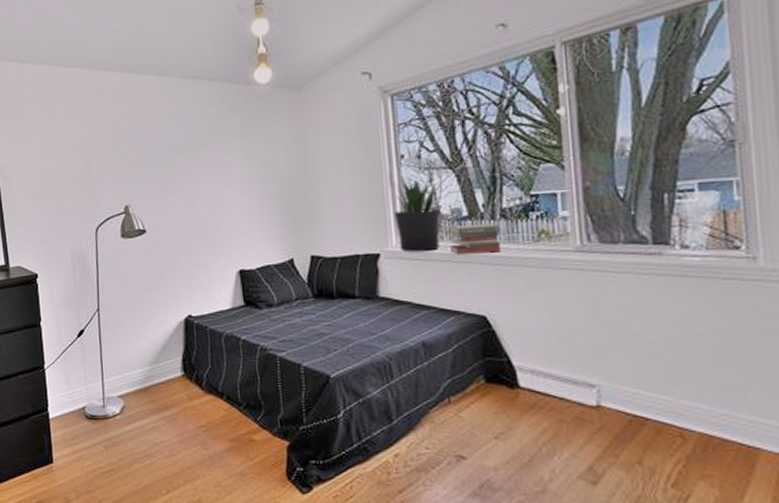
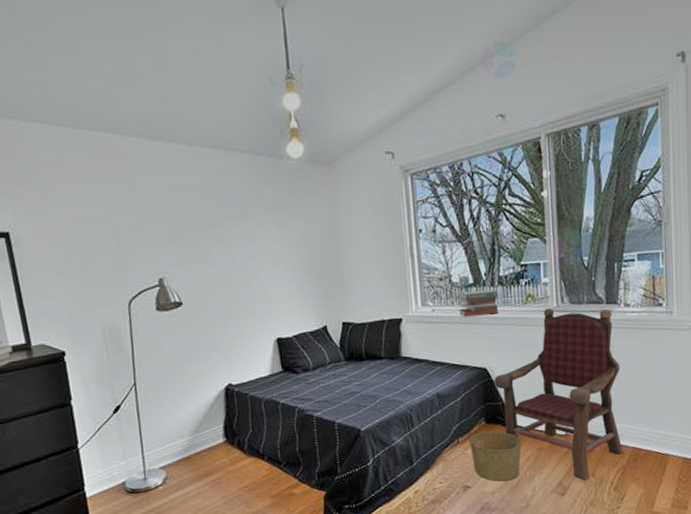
planter: present [394,175,441,253] -> none [414,248,452,317]
basket: none [464,392,536,456] -> present [469,431,522,482]
armchair: none [496,248,686,469] -> present [494,308,623,481]

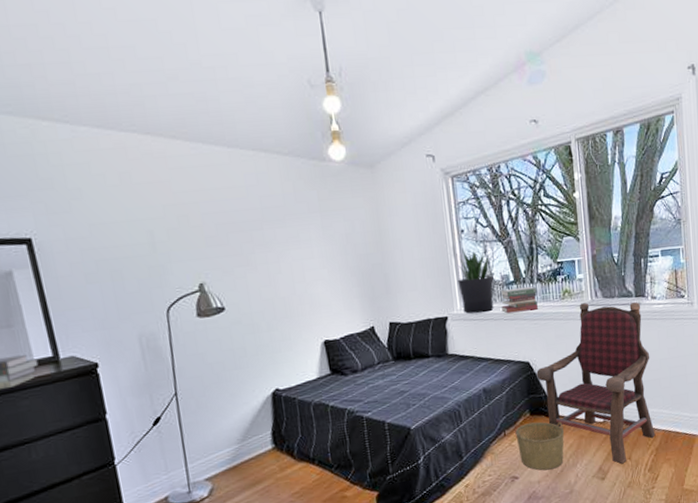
planter: none [414,248,452,317] -> present [457,248,494,315]

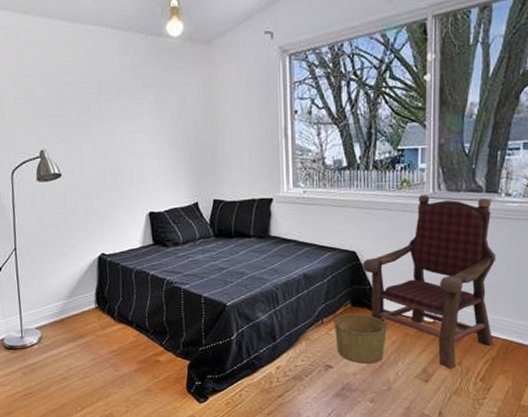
planter: present [457,248,494,315] -> none [287,129,325,198]
books: present [501,286,538,314] -> none [331,173,372,200]

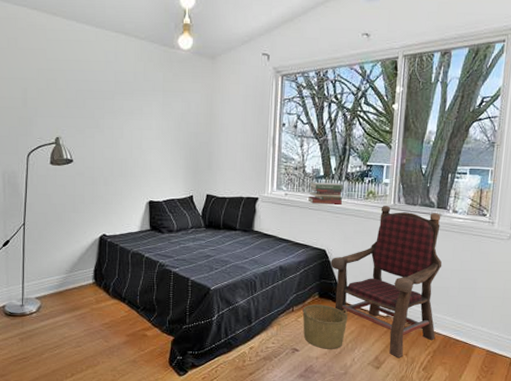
books: none [331,173,372,200] -> present [308,182,344,205]

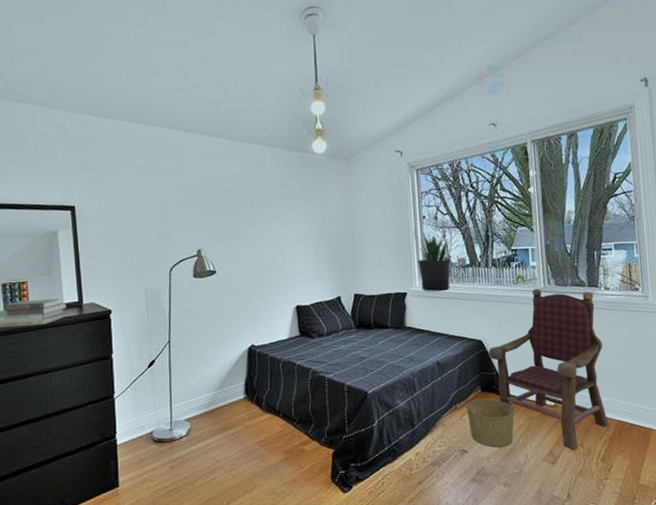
planter: none [272,139,305,200] -> present [418,232,451,292]
books: present [308,182,344,205] -> none [457,270,492,294]

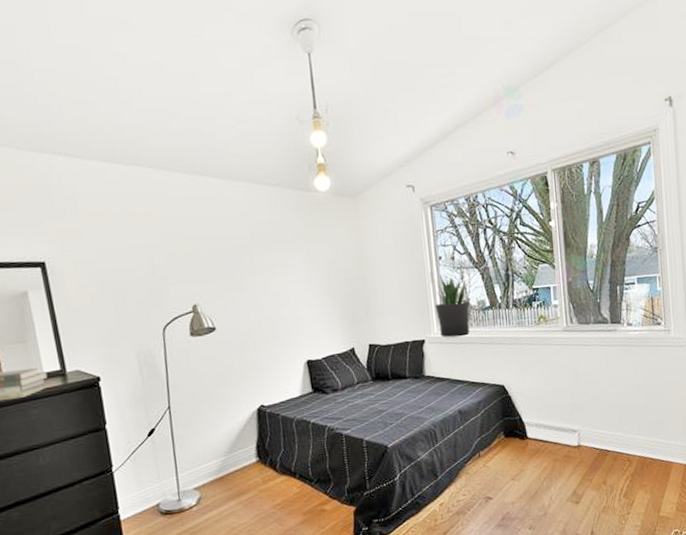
basket: present [466,398,515,448] -> none [489,444,539,492]
armchair: present [489,289,609,451] -> none [511,328,631,489]

